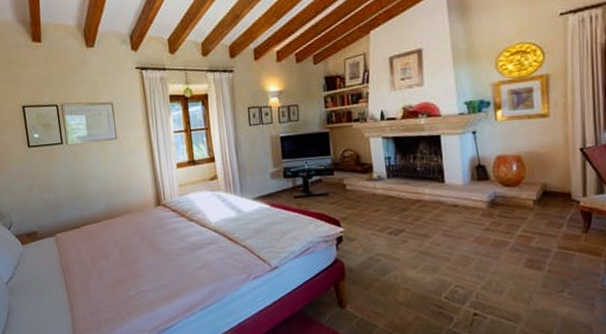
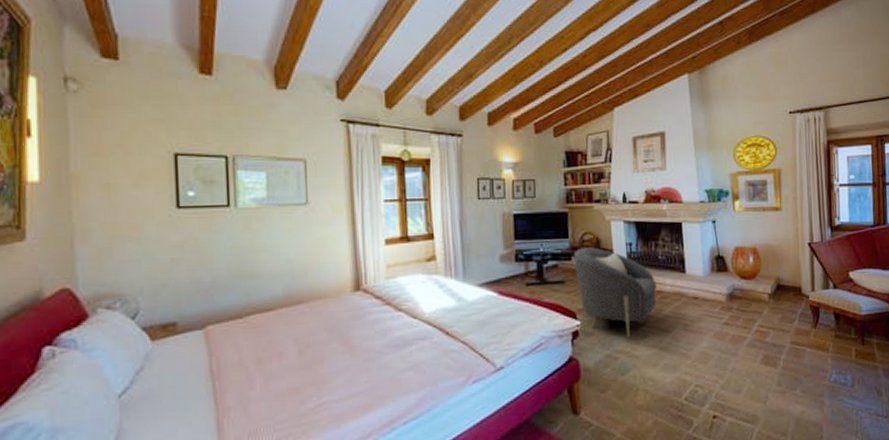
armchair: none [335,162,416,242] -> present [573,247,657,337]

